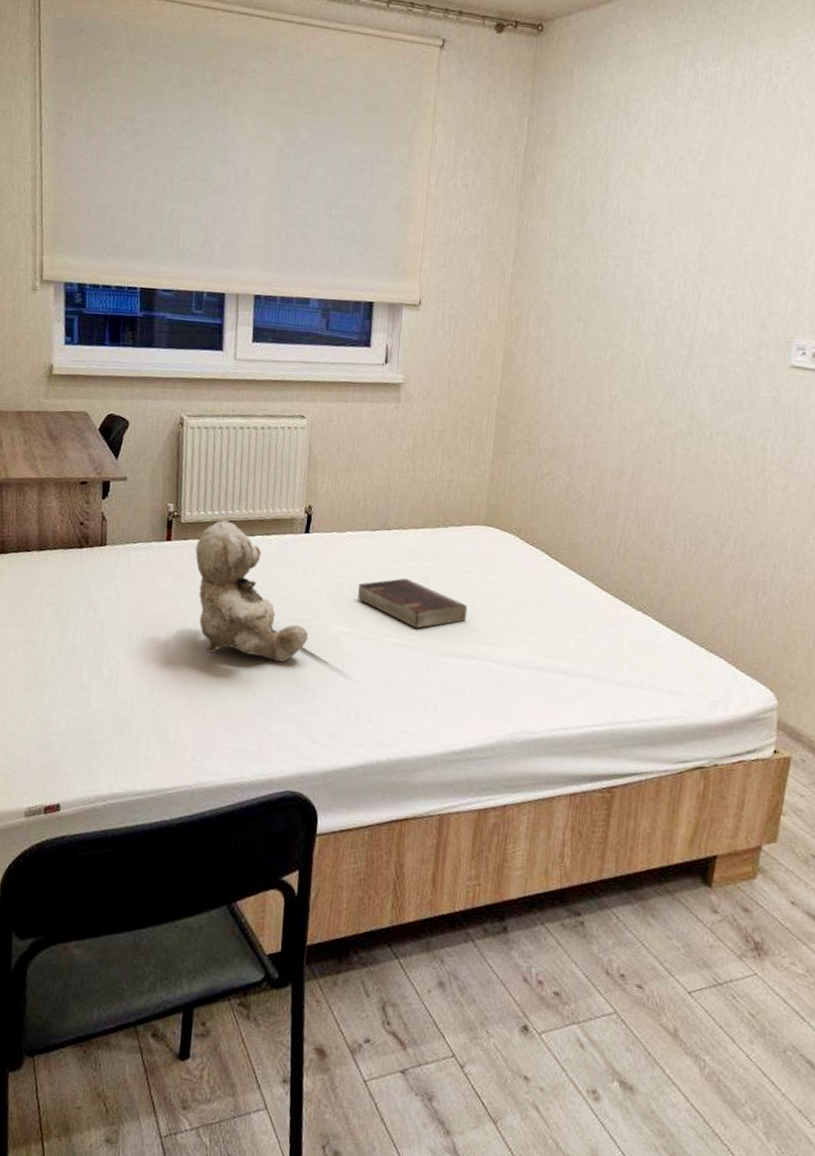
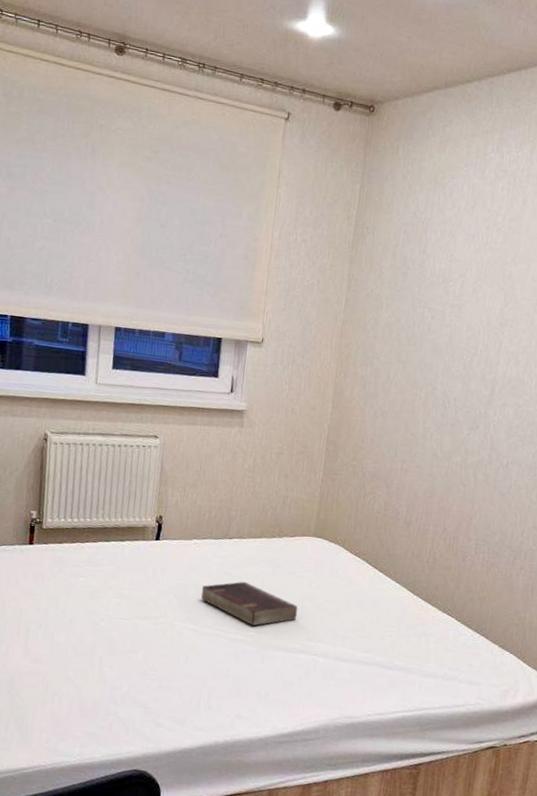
teddy bear: present [195,520,309,662] -> none [55,527,157,655]

